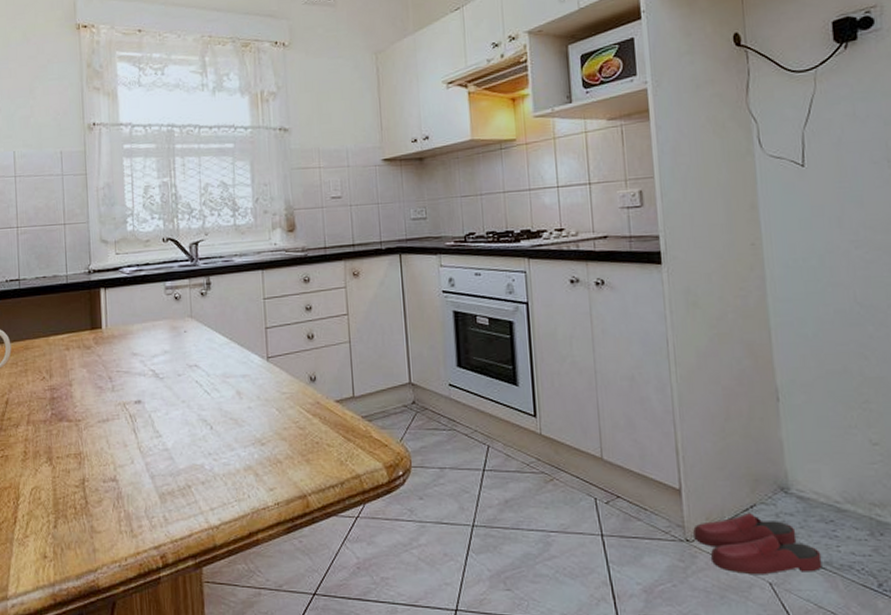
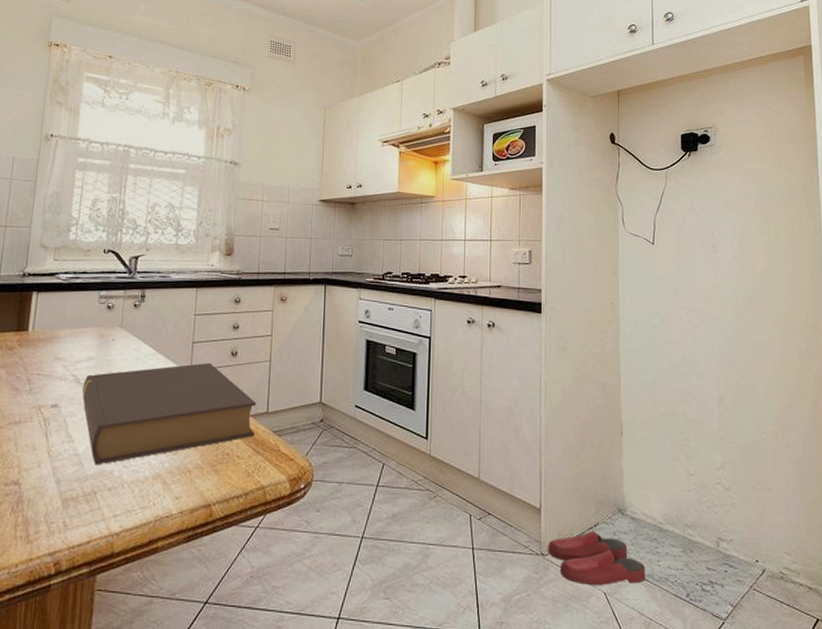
book: none [162,348,344,459] -> present [82,362,257,465]

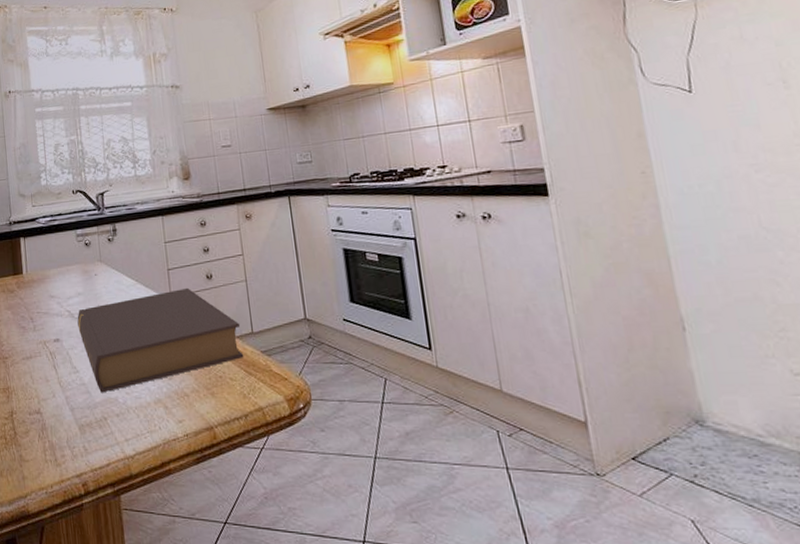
slippers: present [548,531,646,586] -> none [603,447,749,512]

